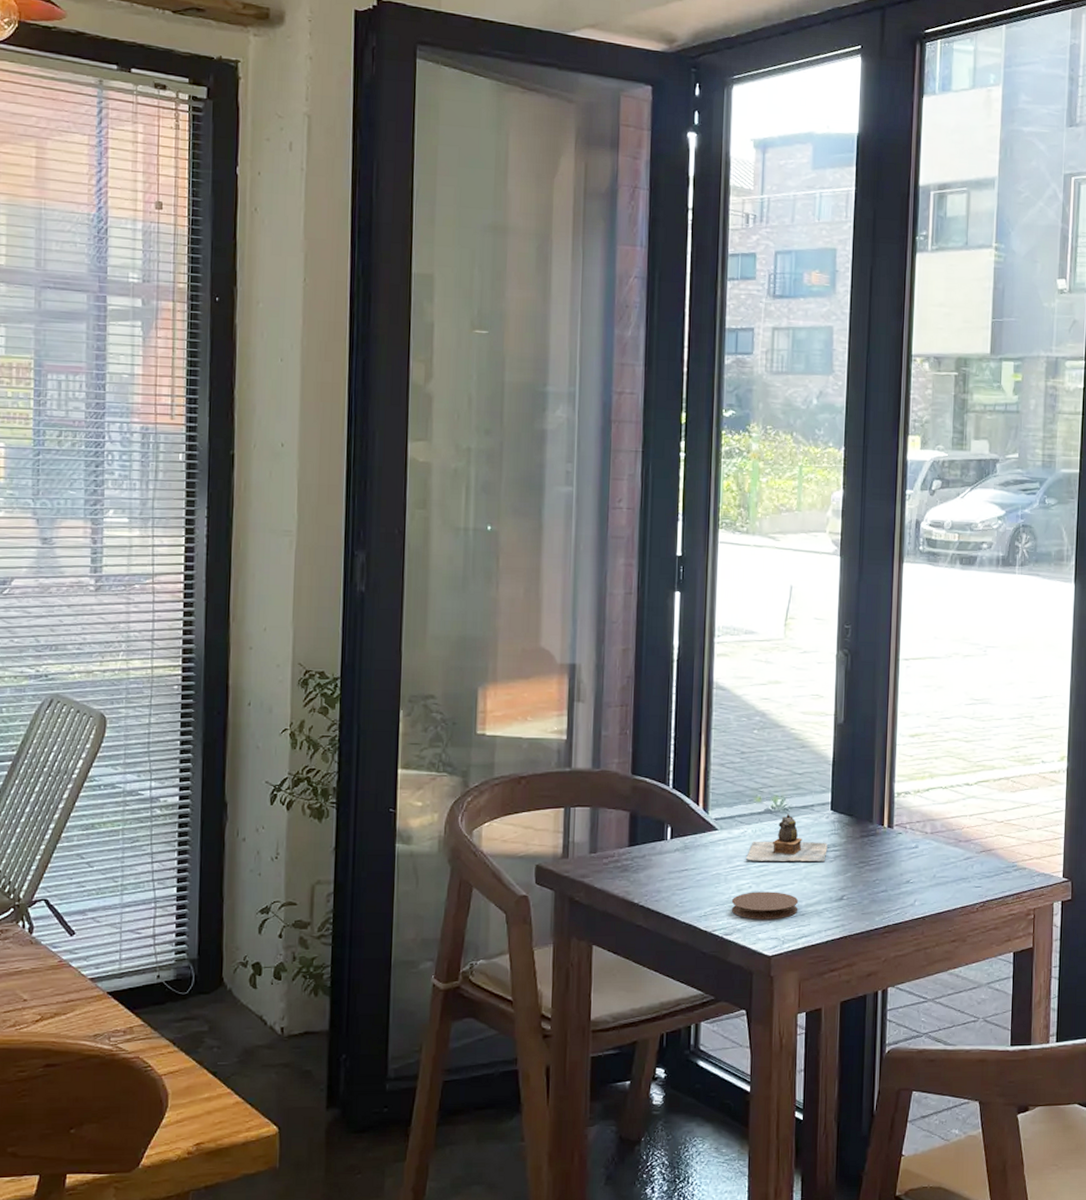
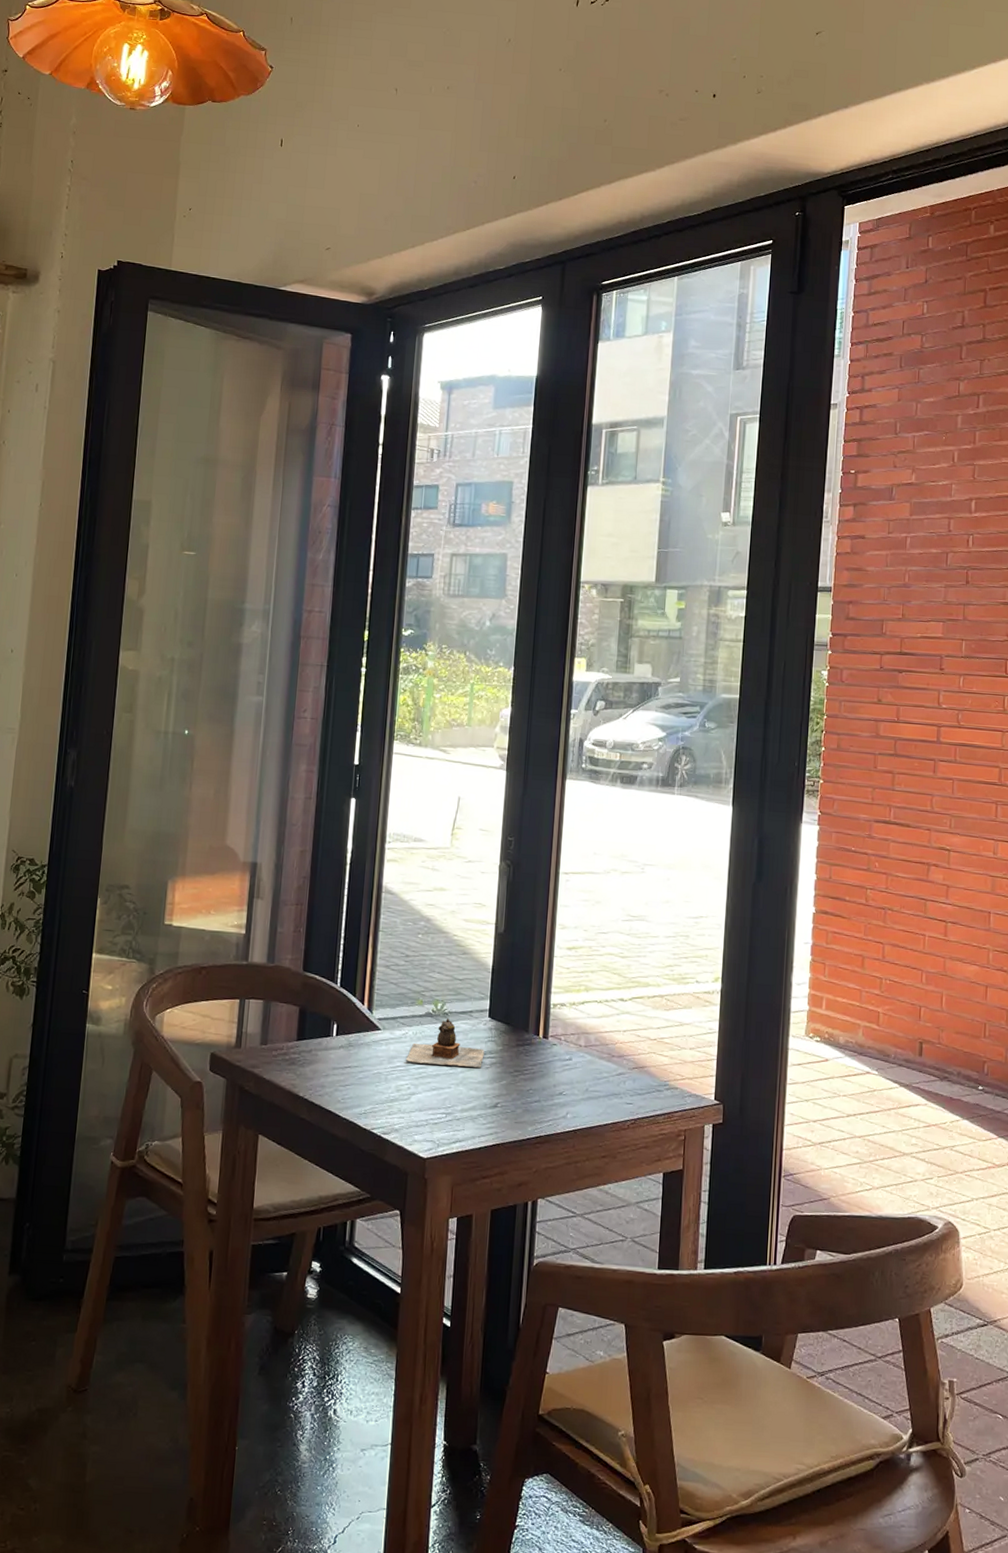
coaster: present [731,892,799,920] -> none [389,1093,455,1122]

